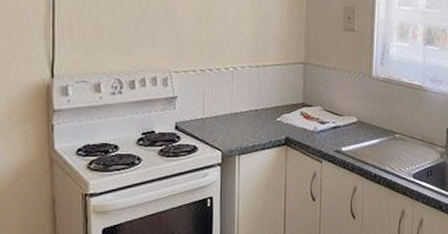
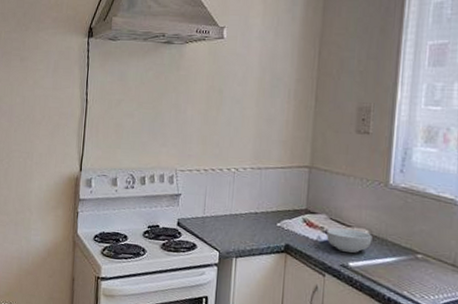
cereal bowl: none [322,118,360,139] -> present [326,228,373,253]

